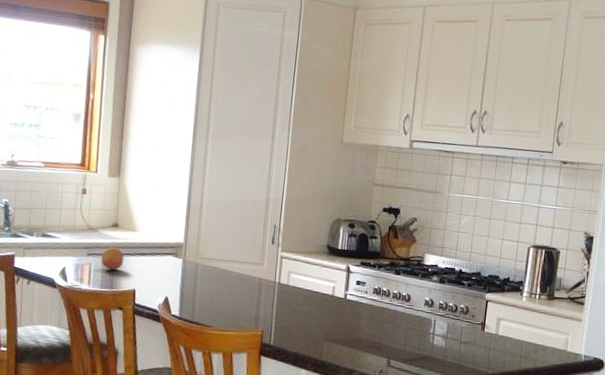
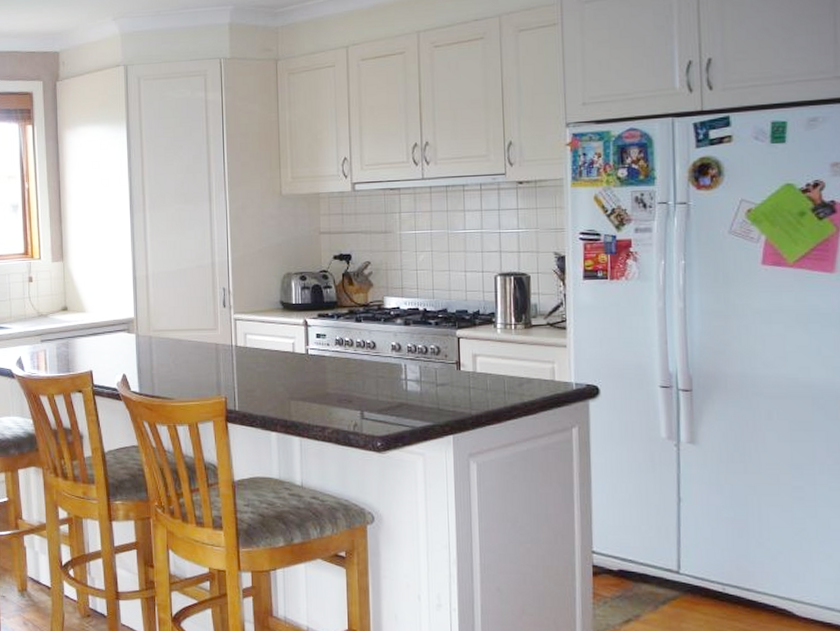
fruit: present [101,247,124,271] -> none [55,331,77,354]

